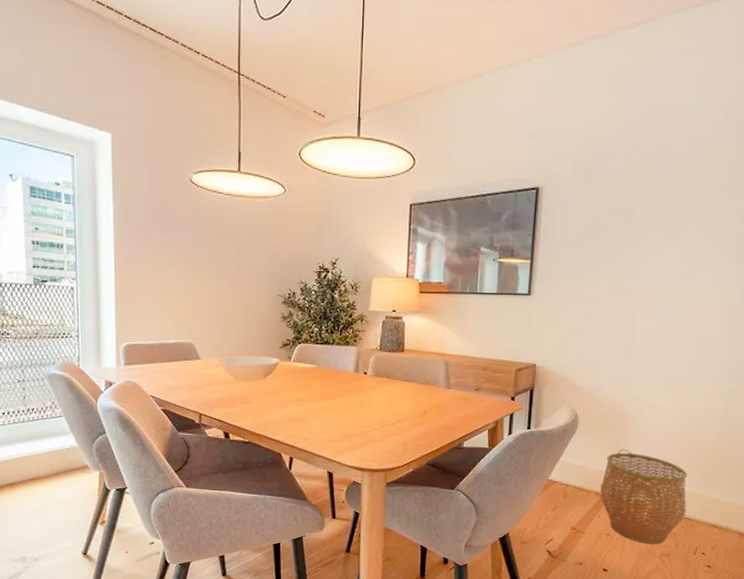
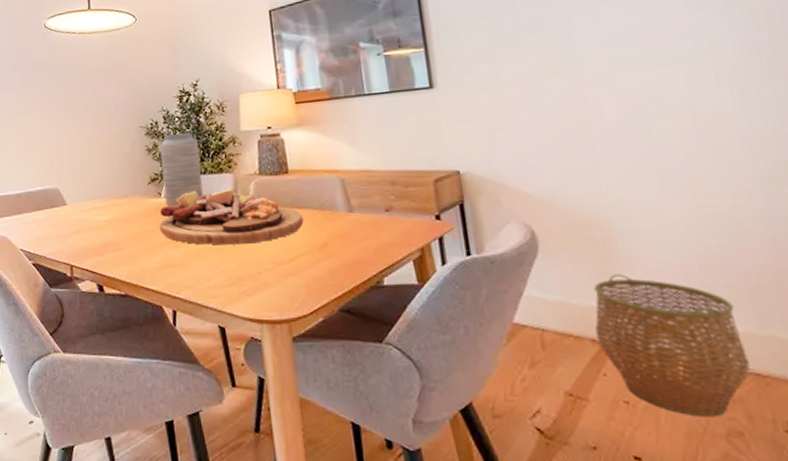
bowl: present [218,355,280,382] -> none [85,194,150,226]
food platter: none [286,359,410,407] -> present [159,188,304,245]
vase: none [293,306,331,371] -> present [159,133,203,208]

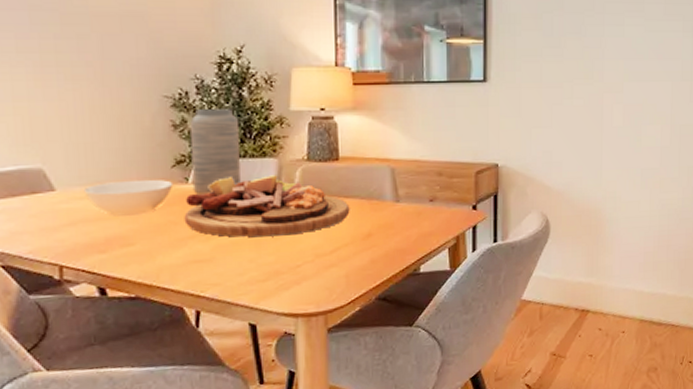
bowl: none [85,194,150,226] -> present [83,179,174,216]
basket: present [594,273,750,417] -> none [578,254,670,360]

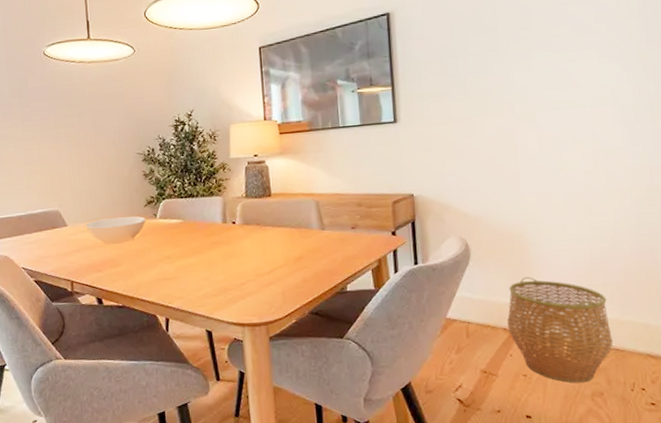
food platter: present [184,175,350,238] -> none [154,210,283,260]
vase: present [189,109,241,196] -> none [155,160,195,228]
basket: none [578,254,670,360] -> present [506,276,613,383]

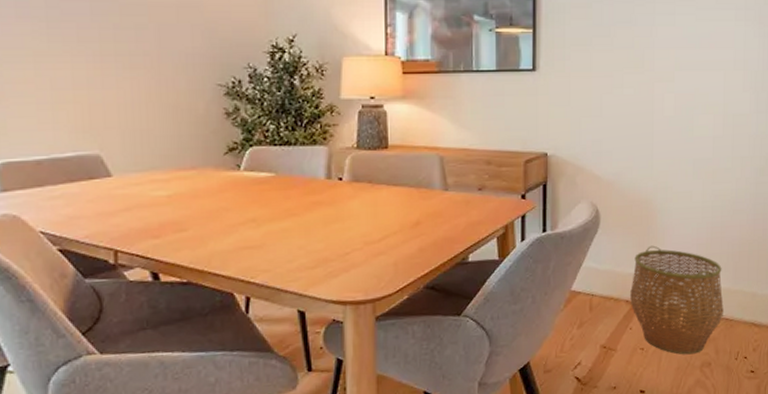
bowl: present [85,216,146,245] -> none [138,166,226,202]

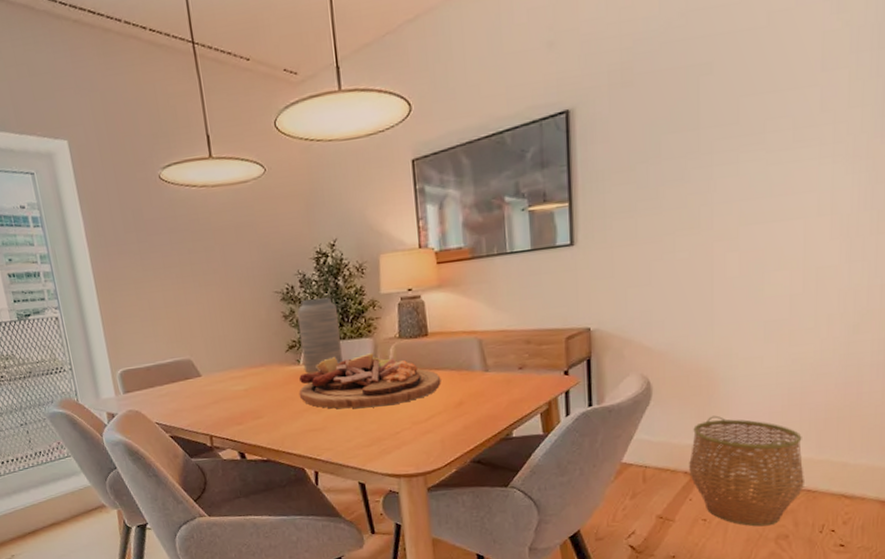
food platter: none [235,163,399,225] -> present [299,353,441,409]
vase: none [242,97,291,183] -> present [296,297,343,375]

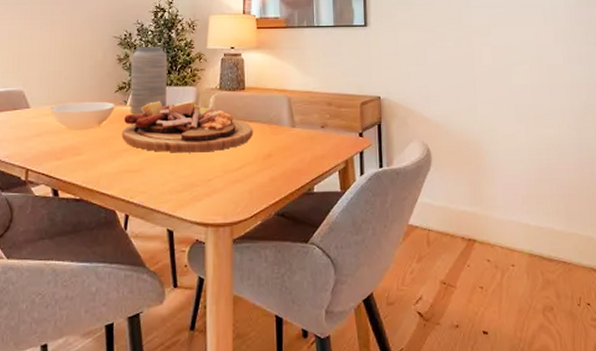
bowl: none [221,363,289,395] -> present [49,101,116,130]
basket: present [688,415,804,527] -> none [464,184,560,297]

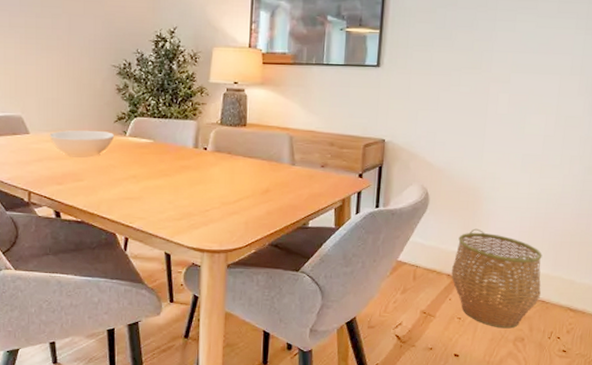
food platter: present [121,101,253,153] -> none [121,133,253,185]
vase: present [130,47,168,116] -> none [129,77,169,147]
basket: none [464,184,560,297] -> present [451,228,542,329]

